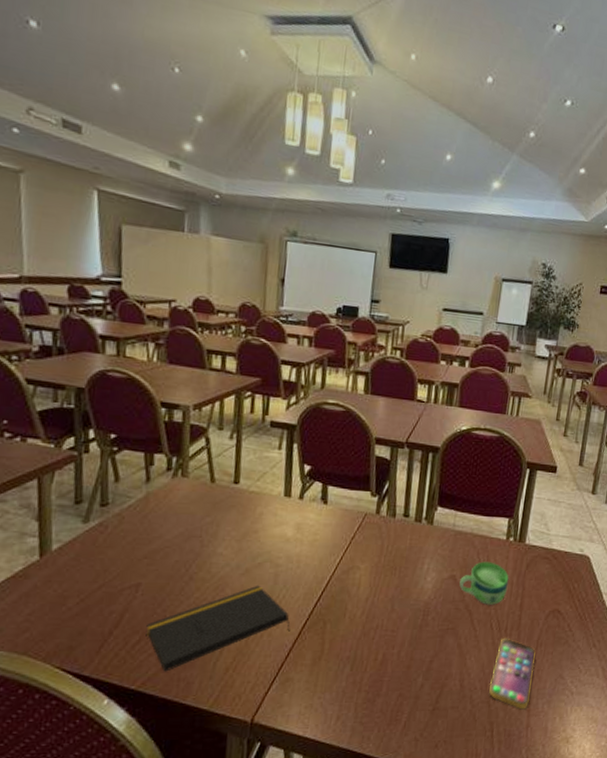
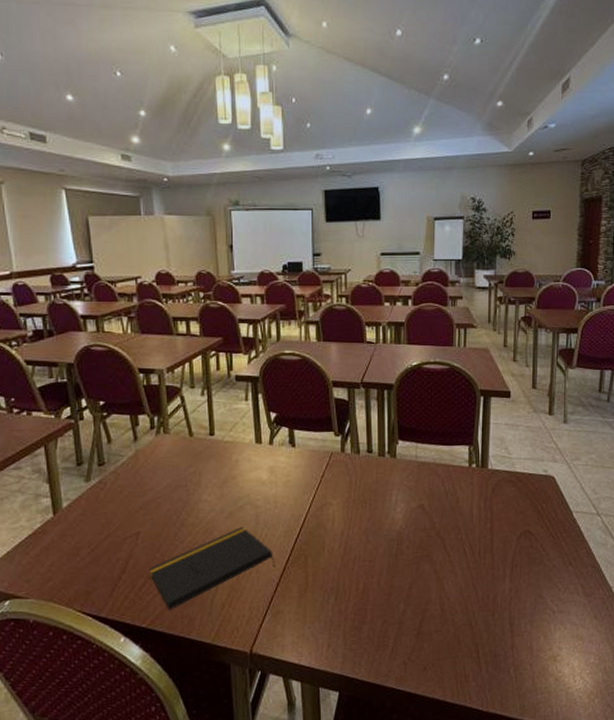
cup: present [459,561,509,606] -> none [429,489,476,532]
smartphone: present [489,639,536,710] -> none [469,562,512,630]

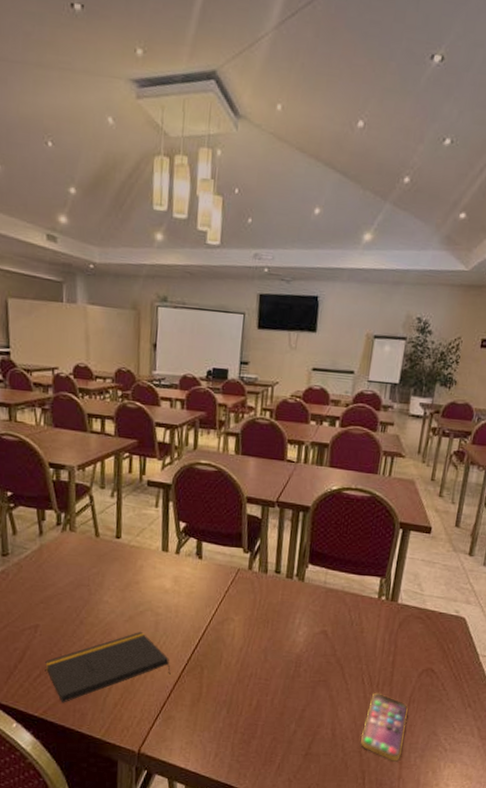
smartphone: none [469,562,512,630] -> present [361,693,408,762]

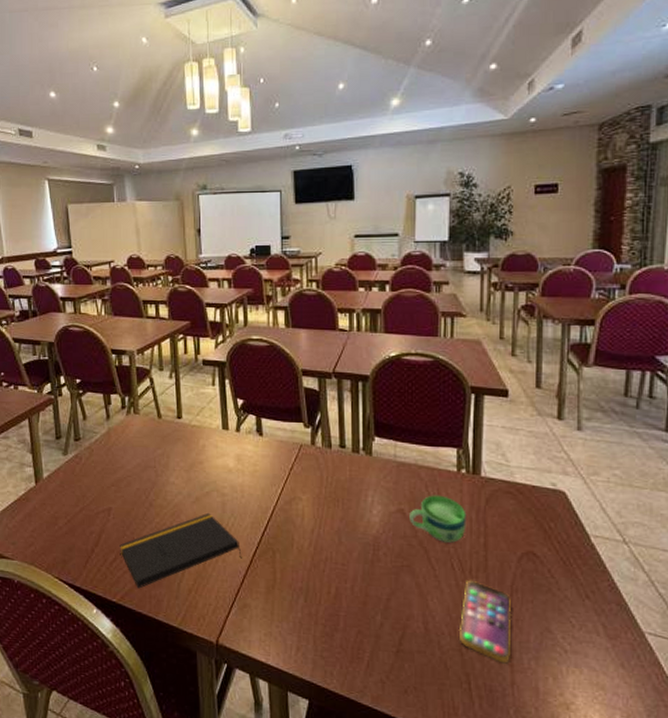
cup: none [331,618,381,661] -> present [409,495,467,544]

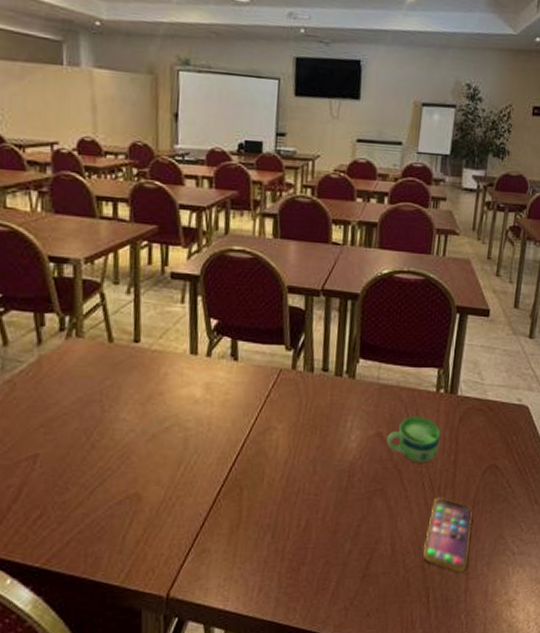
notepad: present [120,512,242,589] -> none [47,451,204,548]

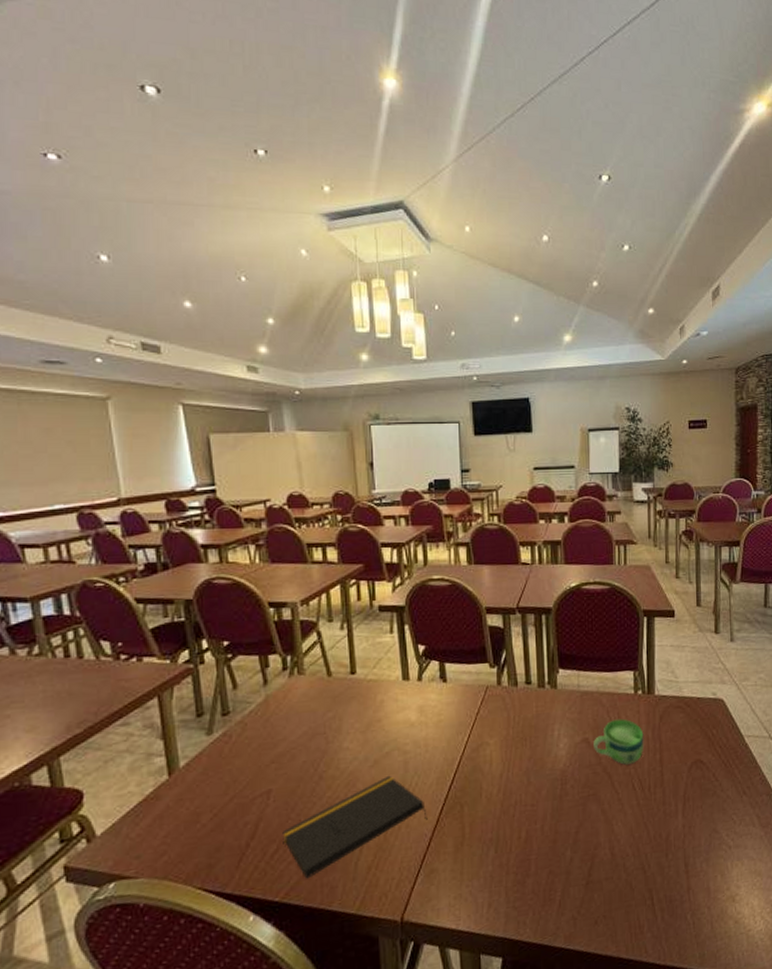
notepad: none [47,451,204,548] -> present [282,775,428,879]
smartphone: present [423,498,472,573] -> none [641,797,686,872]

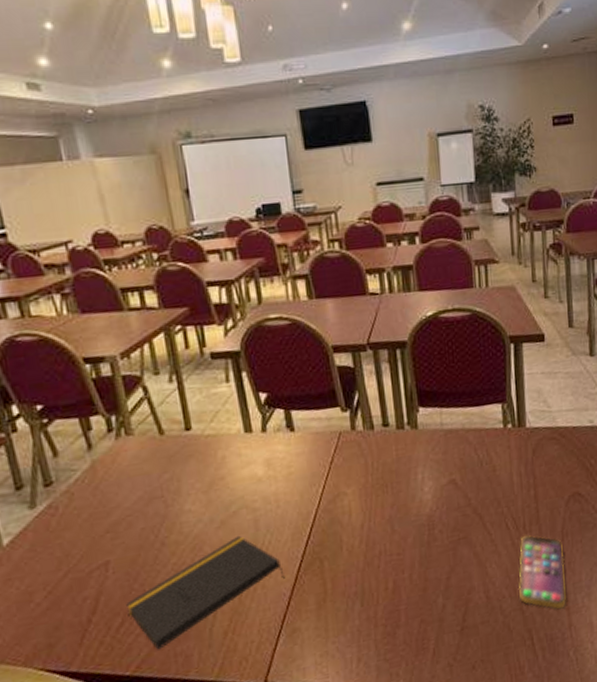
cup: present [594,718,644,766] -> none [461,455,517,505]
smartphone: none [641,797,686,872] -> present [518,535,566,609]

